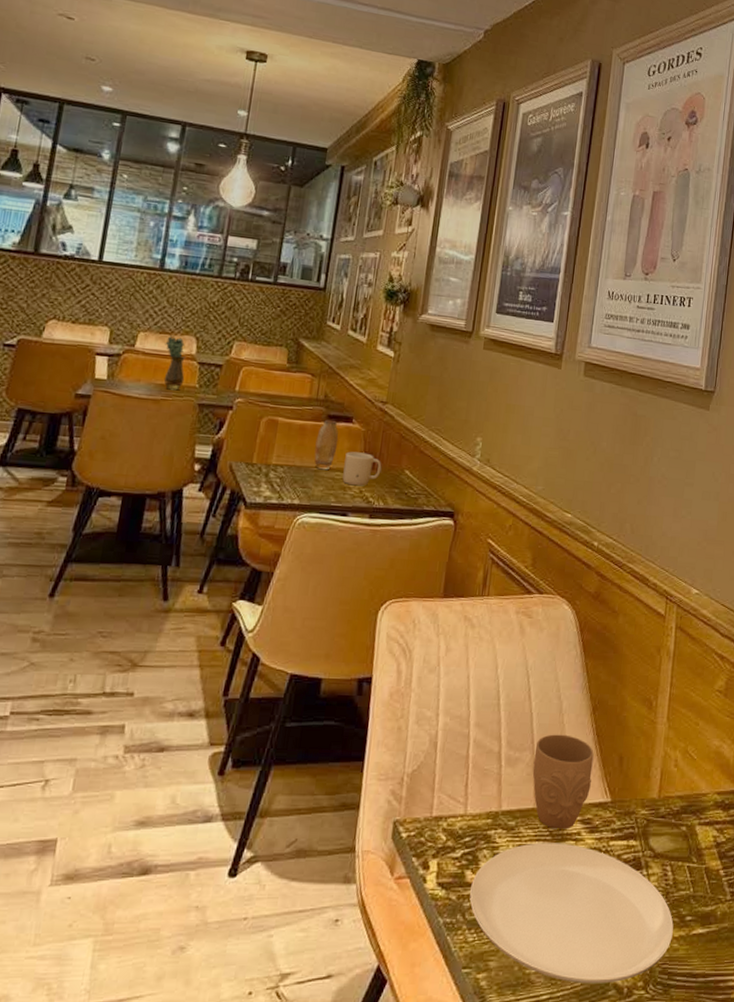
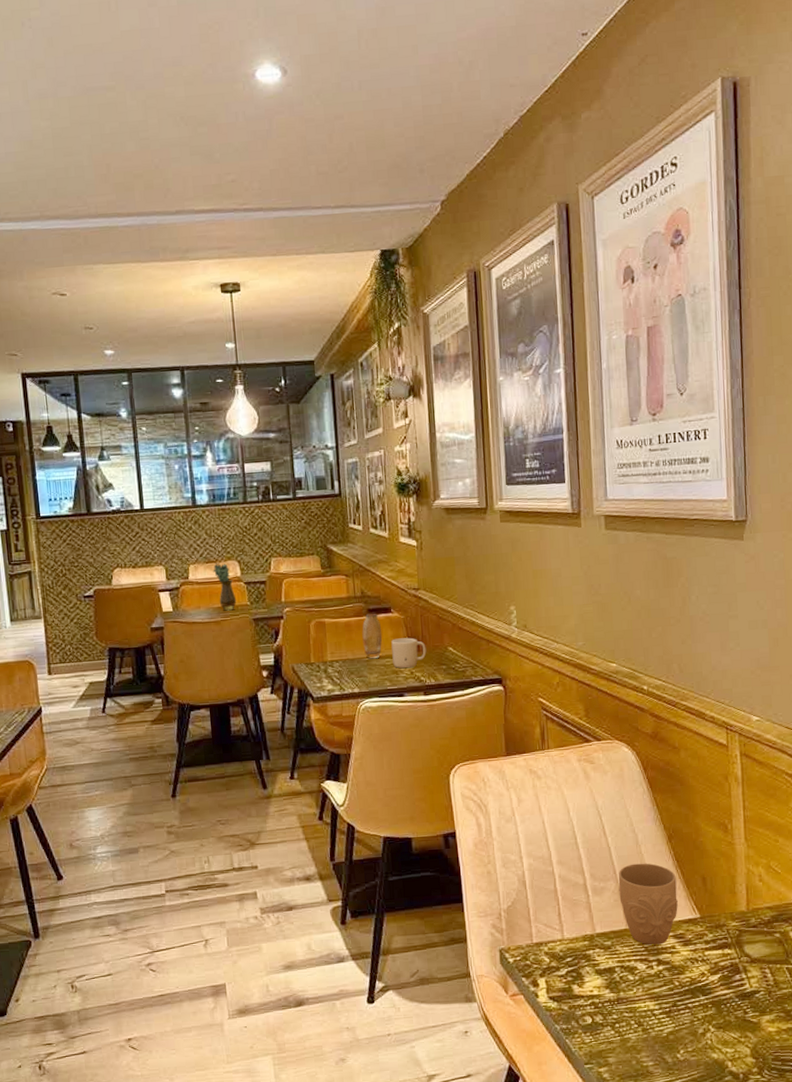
plate: present [470,843,674,984] -> none [579,956,781,1072]

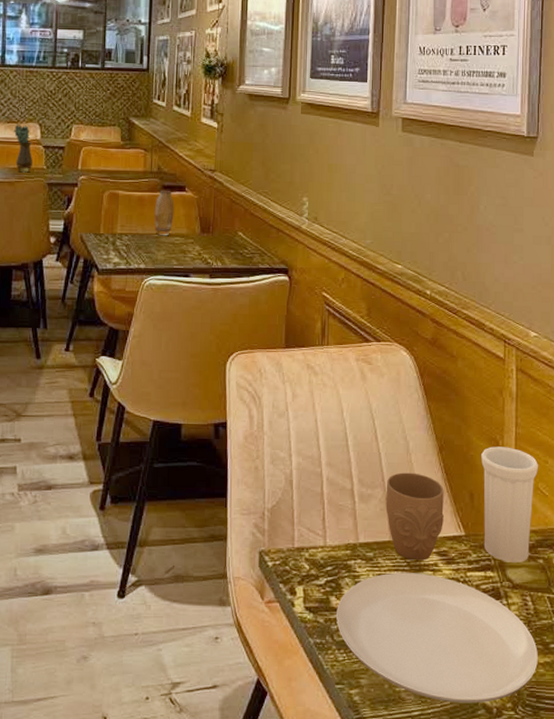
mug: present [391,637,427,669] -> none [182,218,217,249]
plate: none [579,956,781,1072] -> present [336,572,538,703]
cup: none [710,830,770,939] -> present [480,446,539,563]

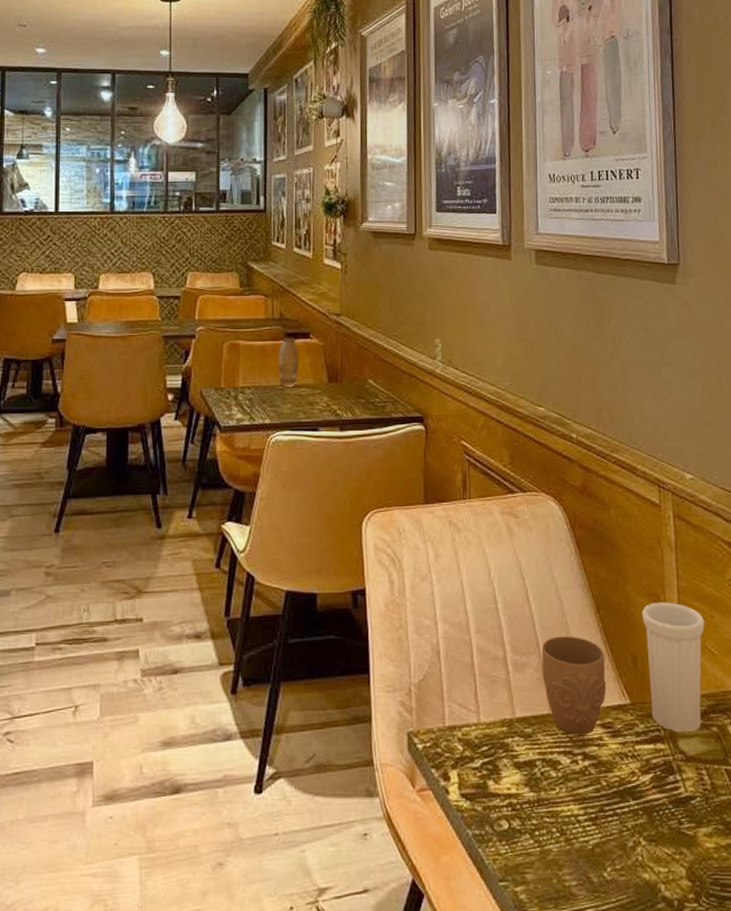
vase: present [13,122,33,173] -> none [125,272,147,326]
plate: present [336,572,538,703] -> none [495,749,720,897]

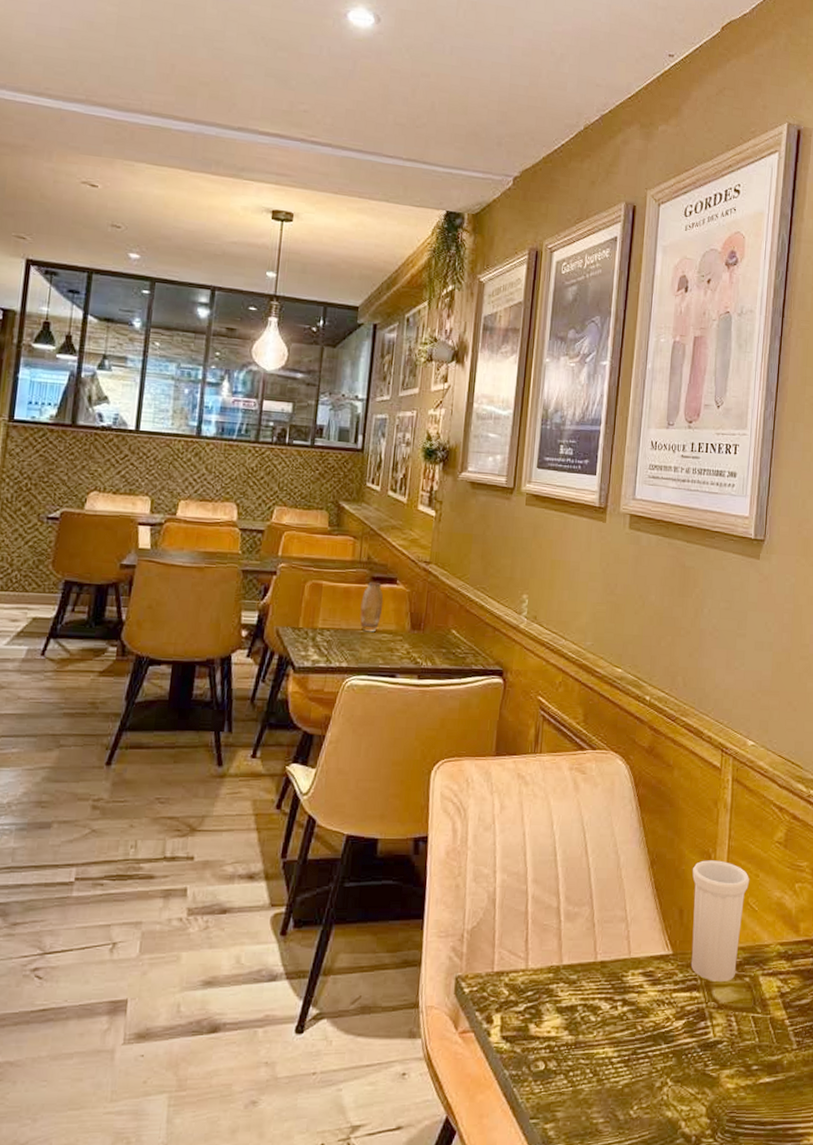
cup: present [541,636,606,735] -> none [592,889,654,982]

